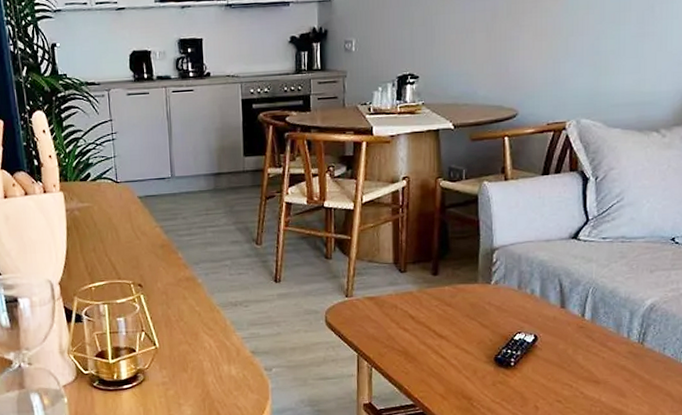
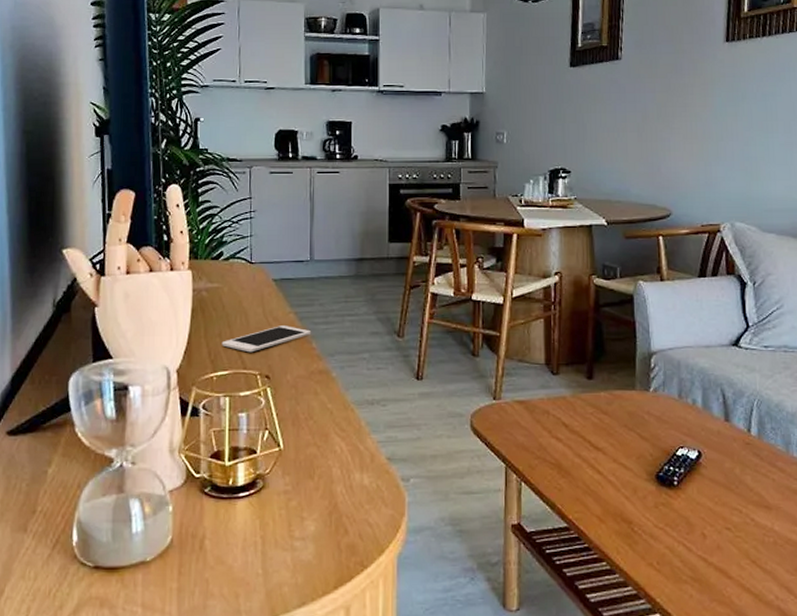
cell phone: none [96,239,177,265] -> present [222,326,312,353]

